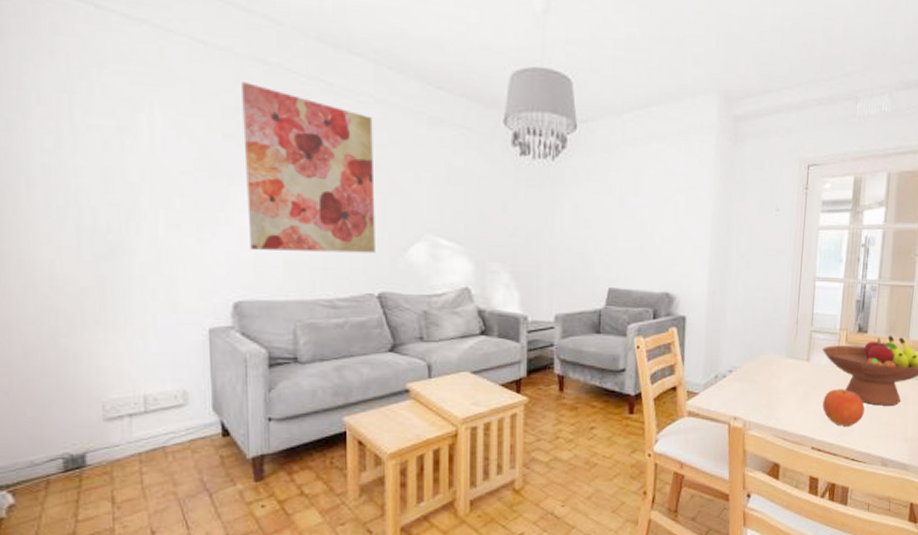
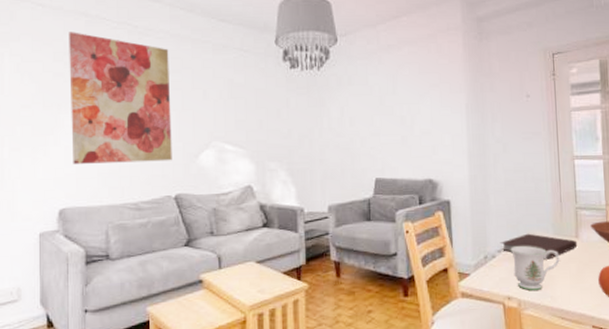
notebook: none [731,354,808,381] -> present [500,233,578,260]
mug: none [741,366,789,412] -> present [510,245,560,291]

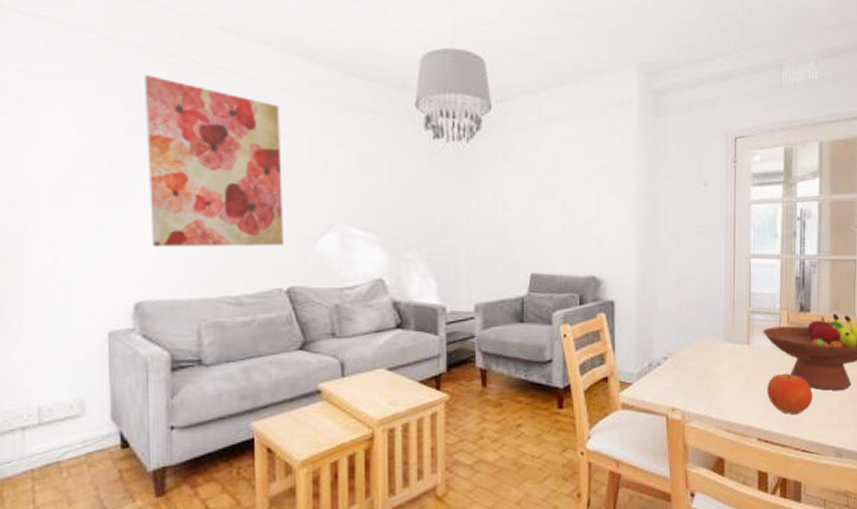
notebook: present [500,233,578,260] -> none [666,339,748,368]
mug: present [510,245,560,291] -> none [677,352,729,402]

